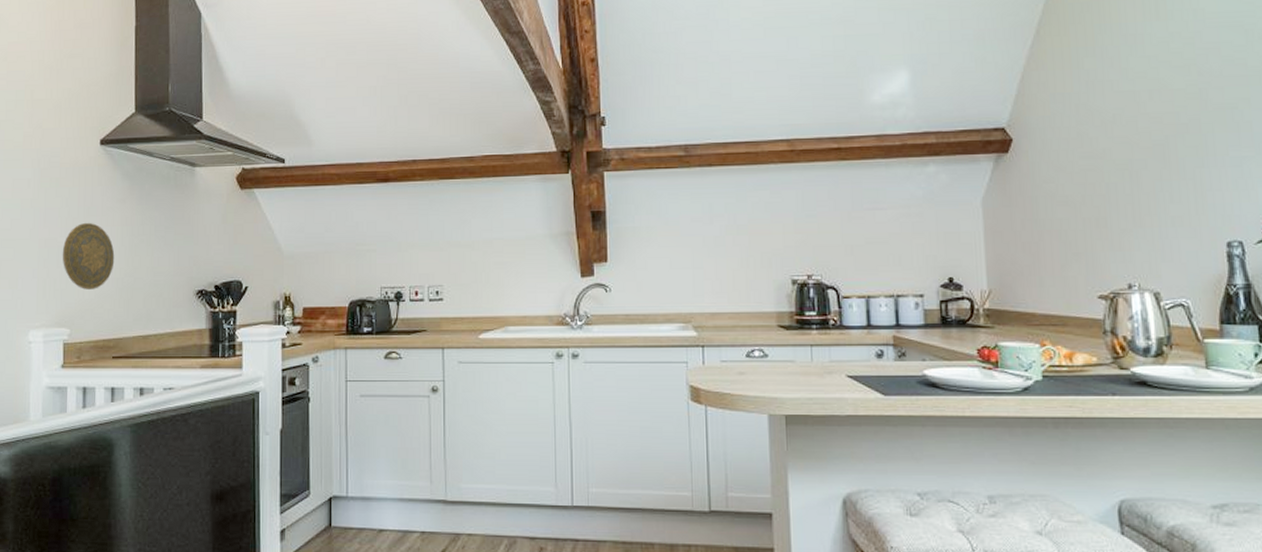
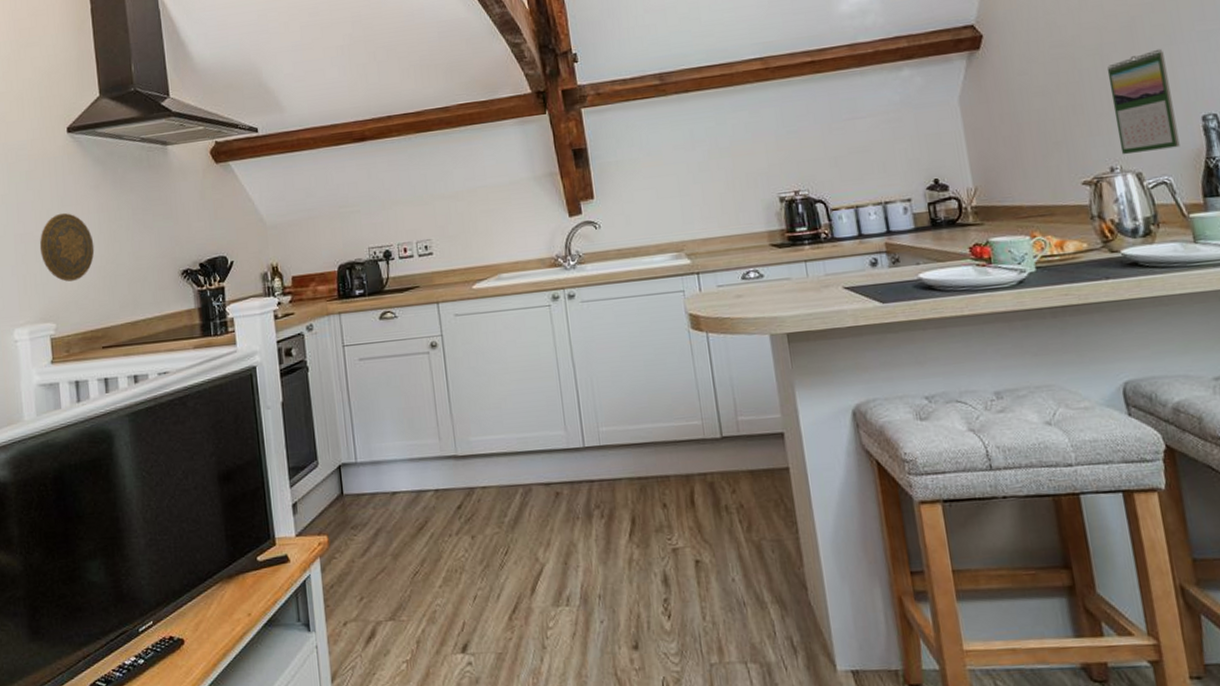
calendar: none [1135,170,1202,272] -> present [1107,48,1180,154]

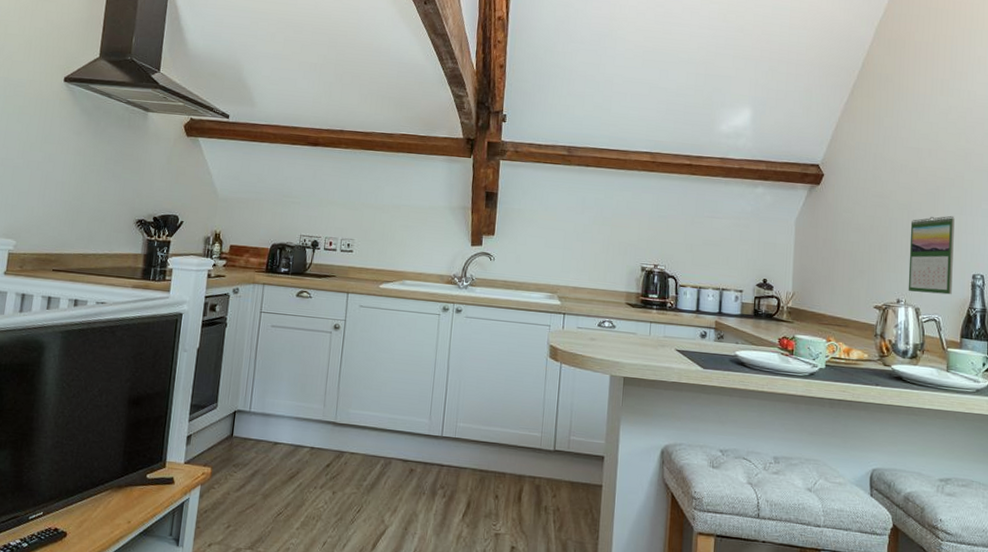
decorative plate: present [39,212,95,282] -> none [16,148,66,208]

